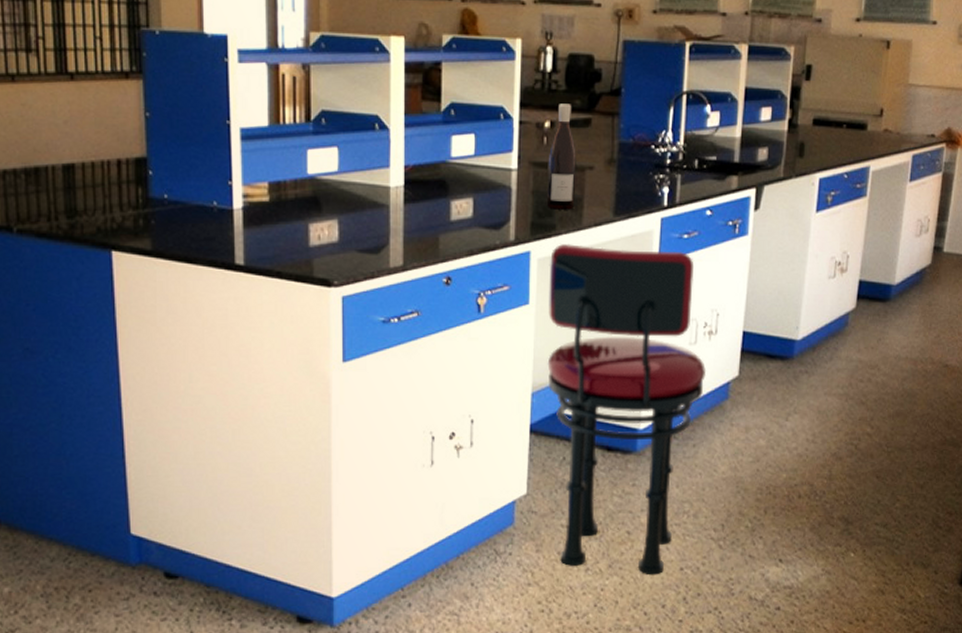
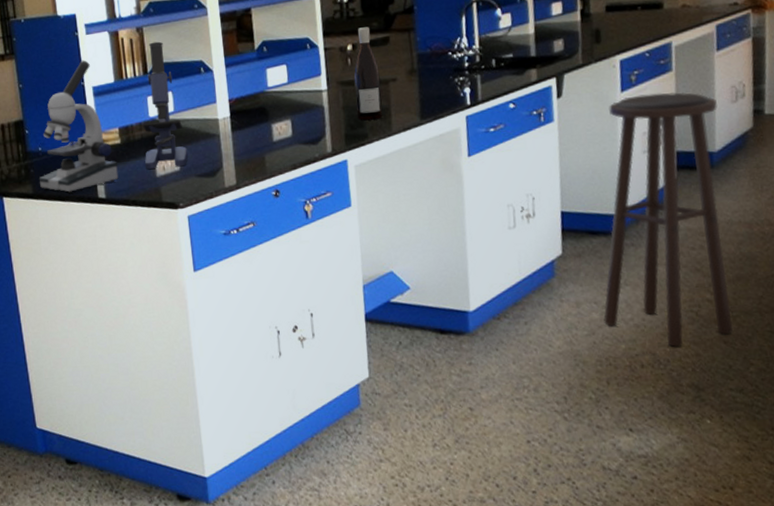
microscope: none [160,93,263,255] -> present [38,60,119,194]
microscope: none [296,84,349,238] -> present [143,41,188,169]
stool: present [547,244,707,575] -> none [365,143,529,449]
stool: none [769,217,902,479] -> present [603,92,733,347]

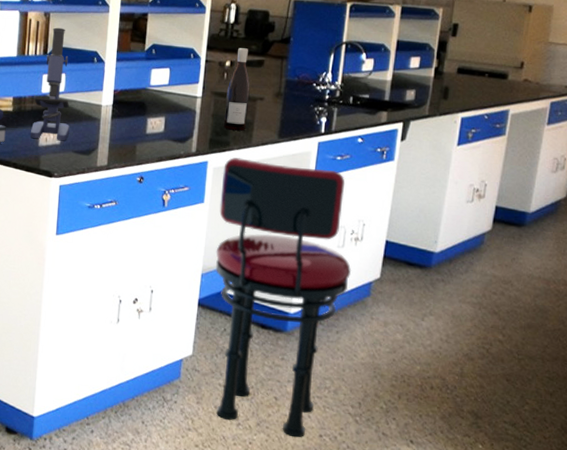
stool: none [365,143,529,449] -> present [215,157,352,438]
stool: present [603,92,733,347] -> none [405,151,539,377]

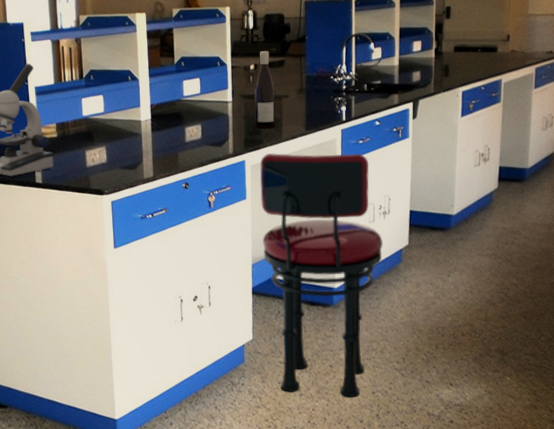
microscope: present [30,27,70,141] -> none [77,51,114,160]

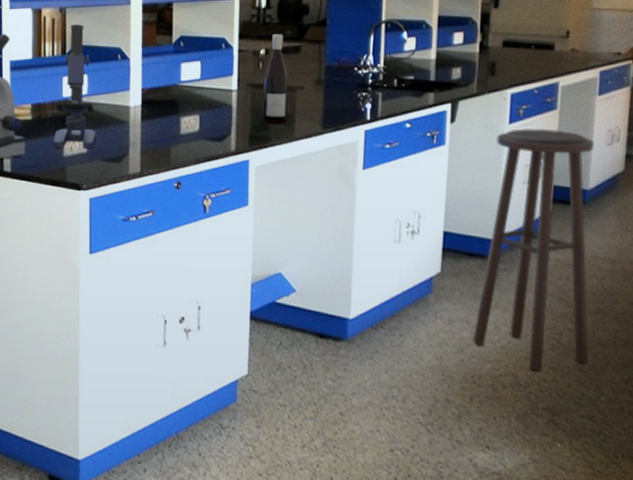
microscope: none [77,51,114,160] -> present [53,24,96,149]
stool: present [259,153,384,398] -> none [265,154,411,455]
stool: none [436,119,532,320] -> present [473,129,594,371]

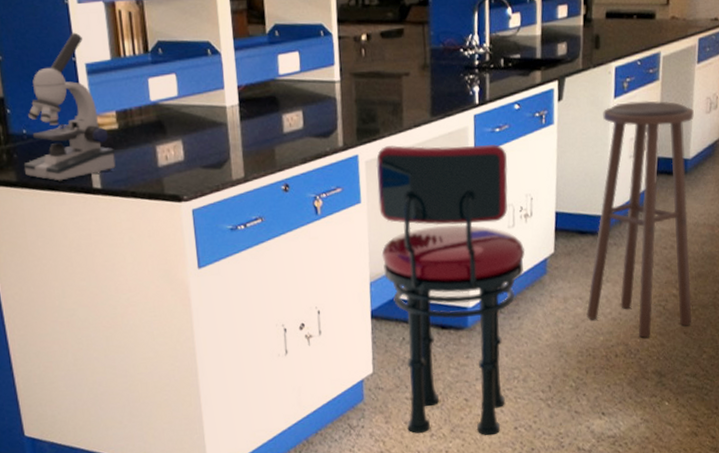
microscope: present [53,24,96,149] -> none [143,17,193,158]
bottle: present [262,34,288,124] -> none [367,17,395,115]
stool: none [265,154,411,455] -> present [376,143,526,436]

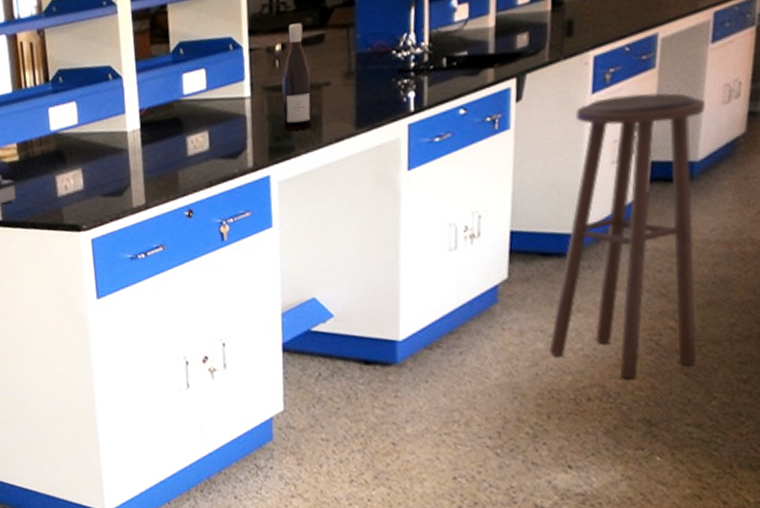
bottle: none [367,17,395,115] -> present [282,23,313,131]
stool: present [376,143,526,436] -> none [290,155,471,485]

